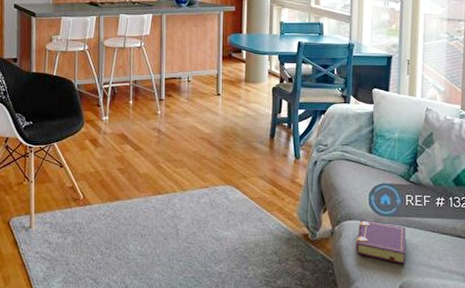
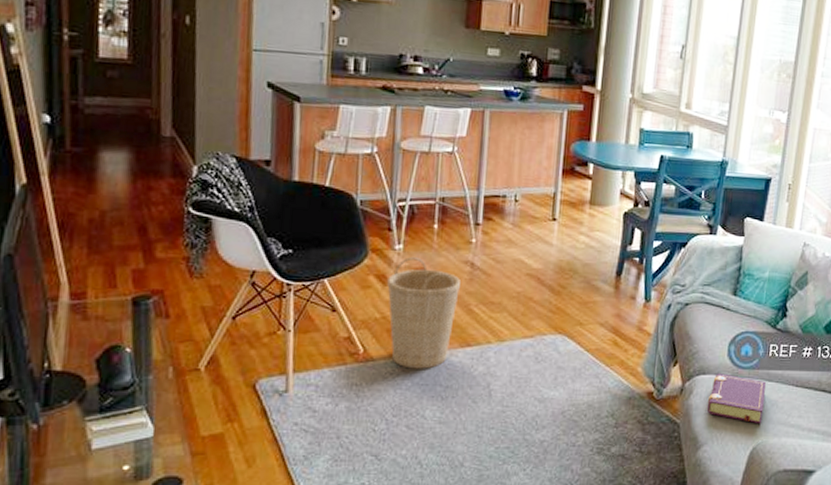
basket: none [98,126,151,212] -> present [387,257,460,369]

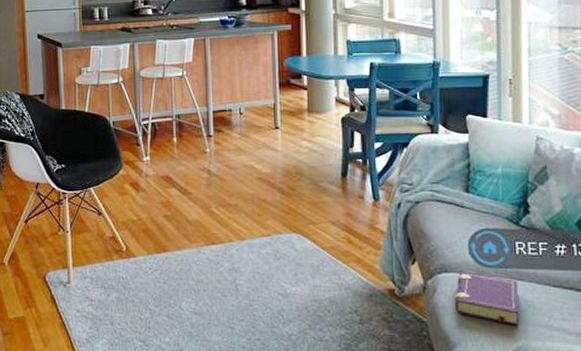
basket: present [387,257,460,369] -> none [140,167,200,265]

